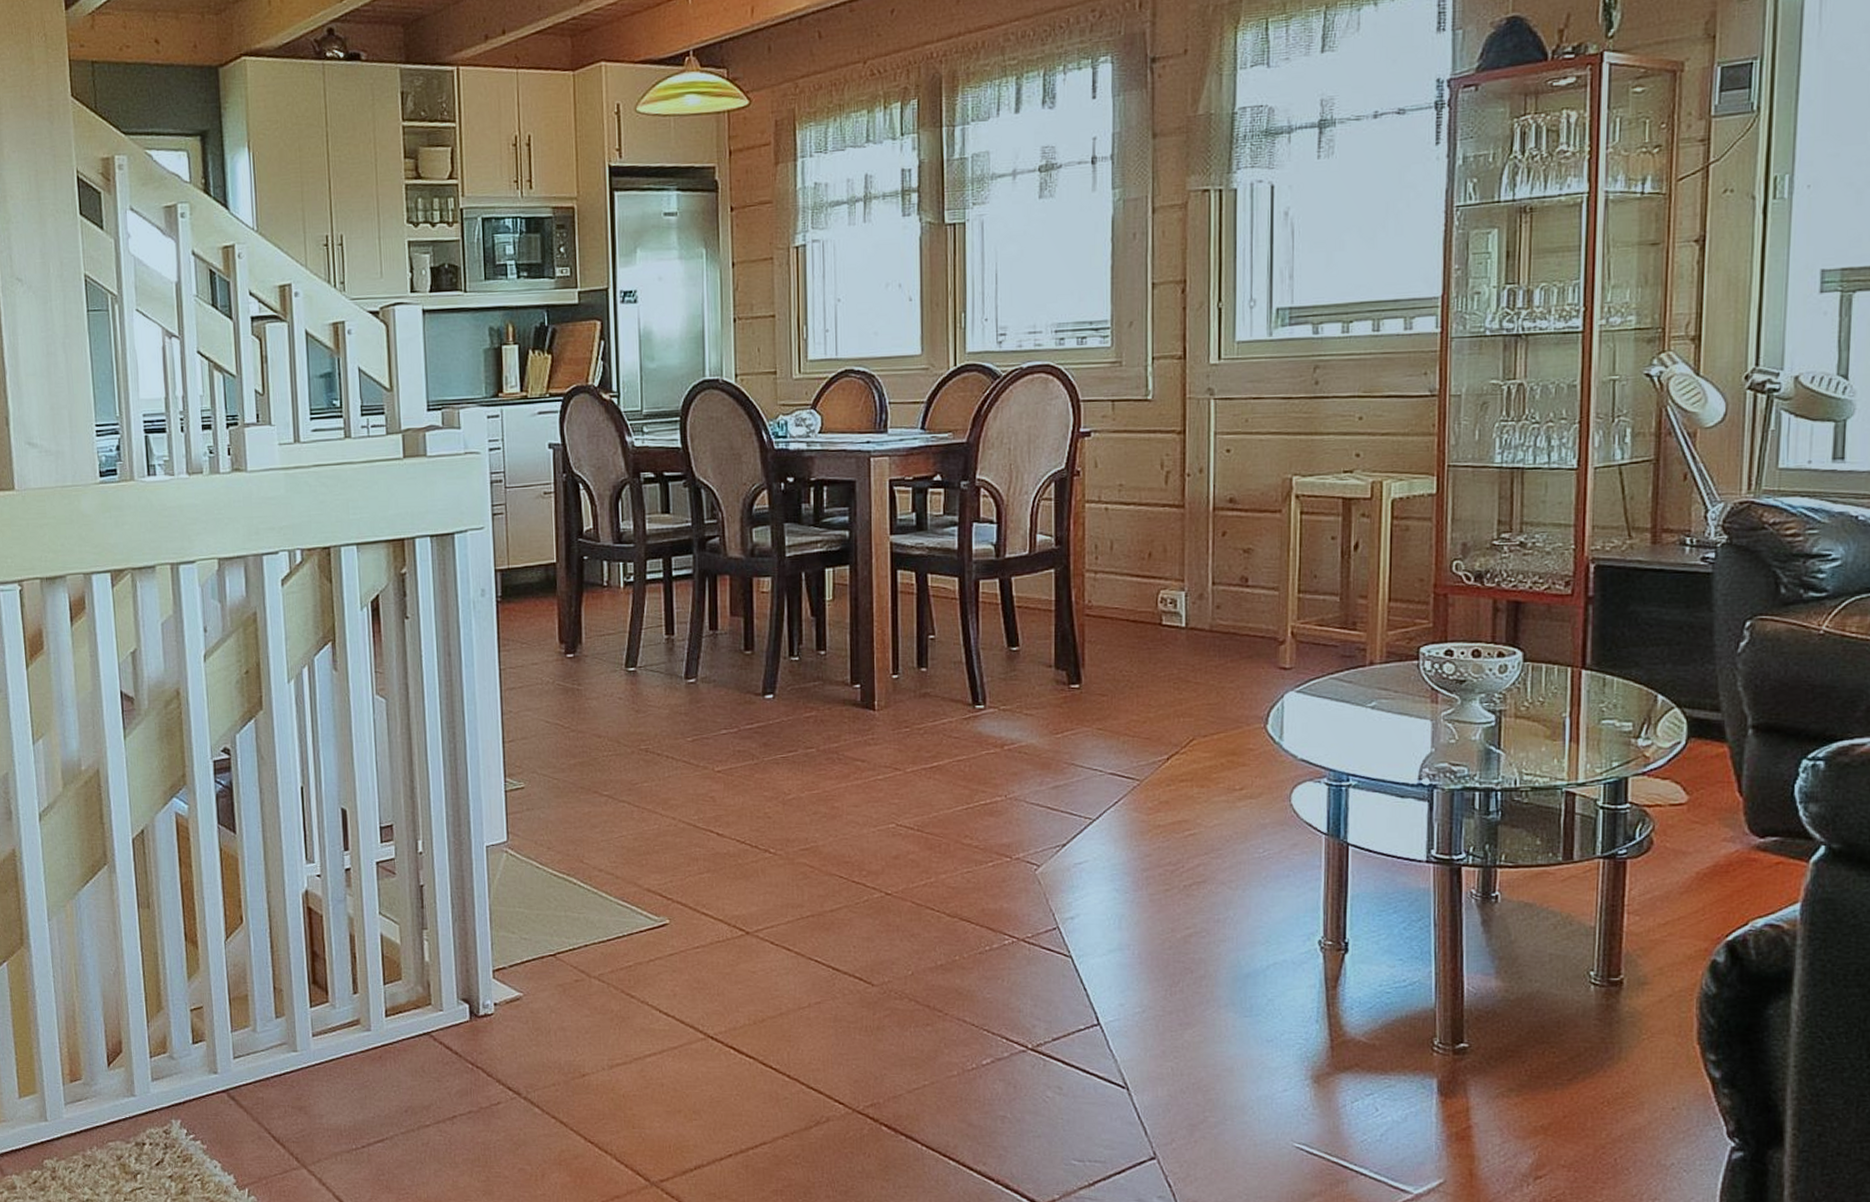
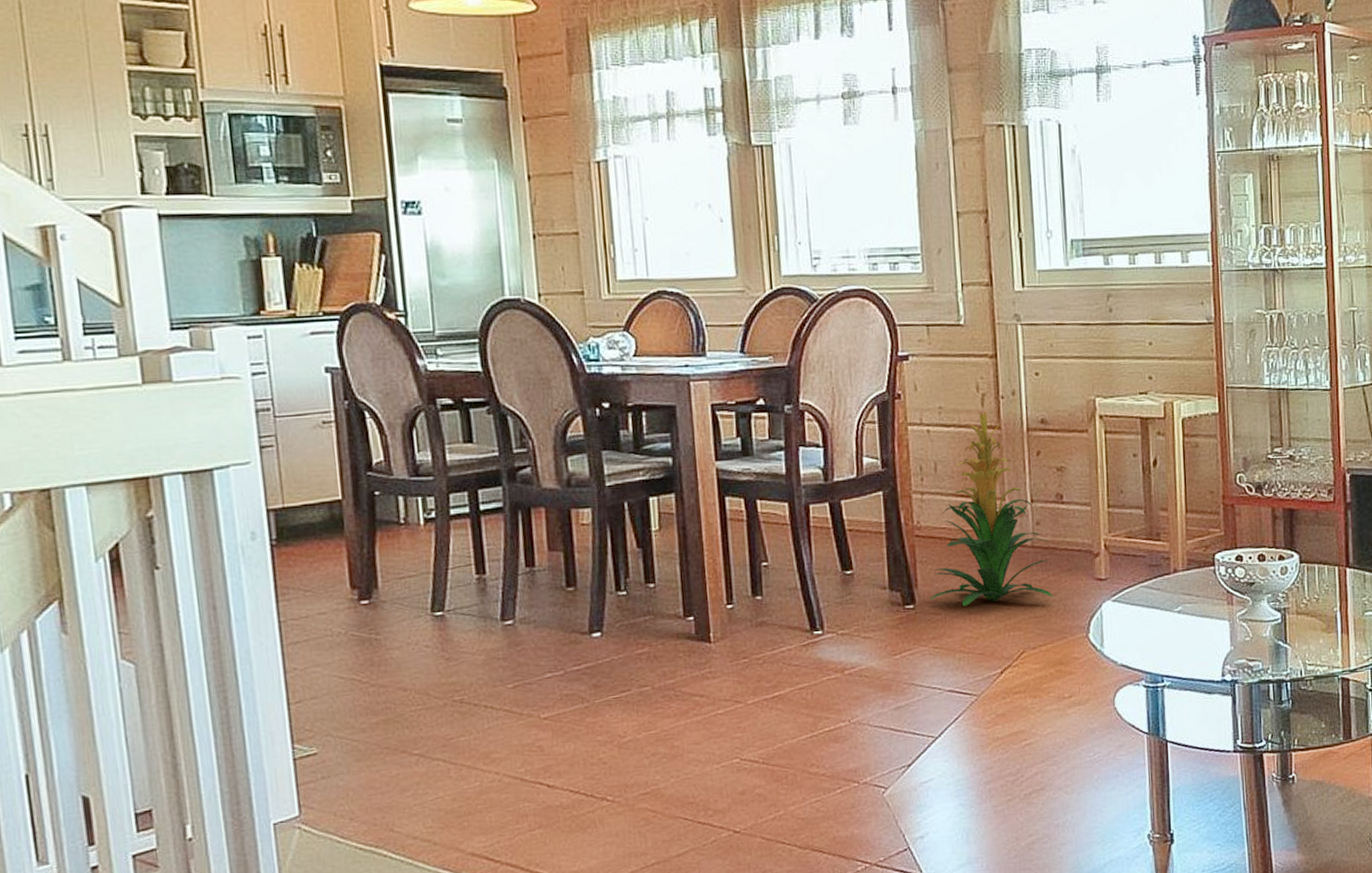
indoor plant: none [1095,489,1231,689] -> present [928,411,1053,606]

